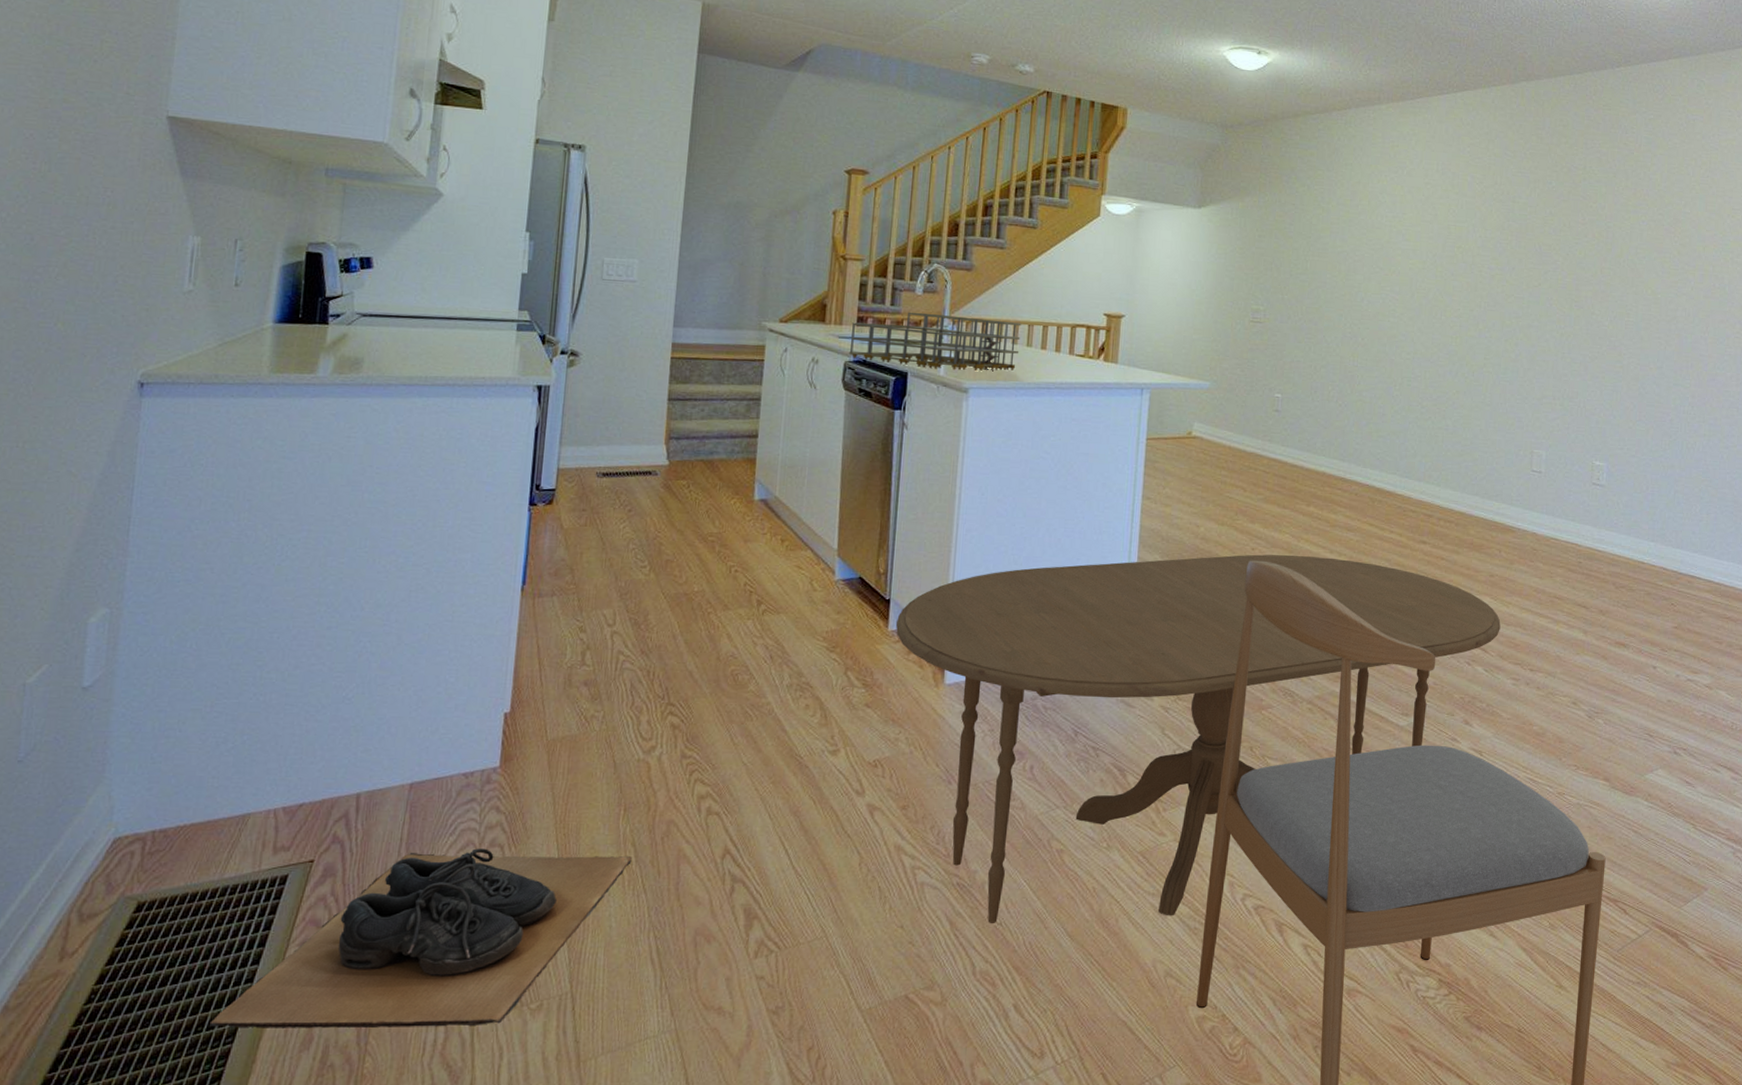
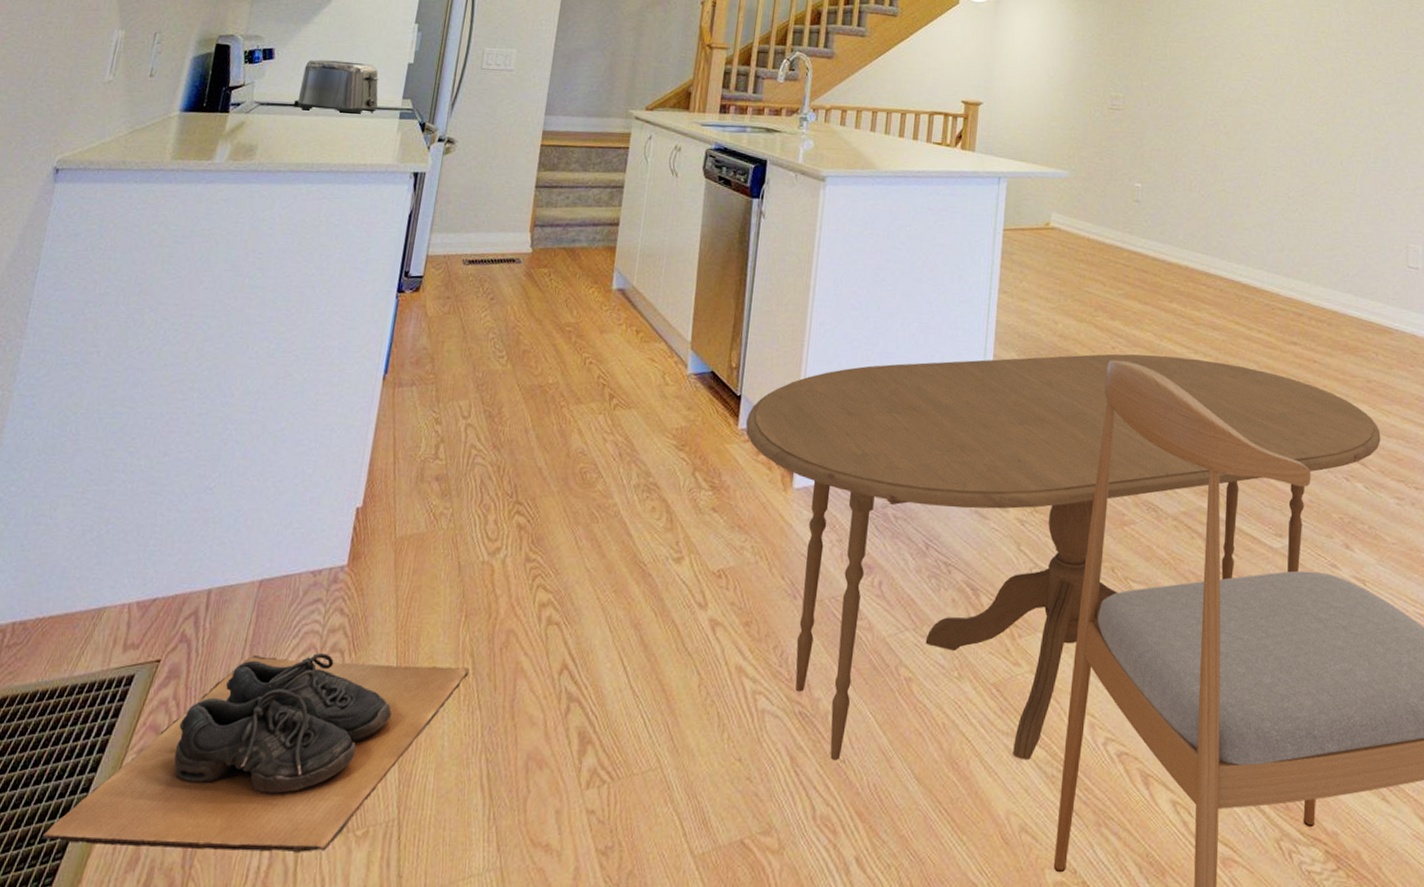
toaster: none [398,269,493,327] -> present [293,59,379,115]
dish rack: present [849,311,1022,371] -> none [711,99,880,159]

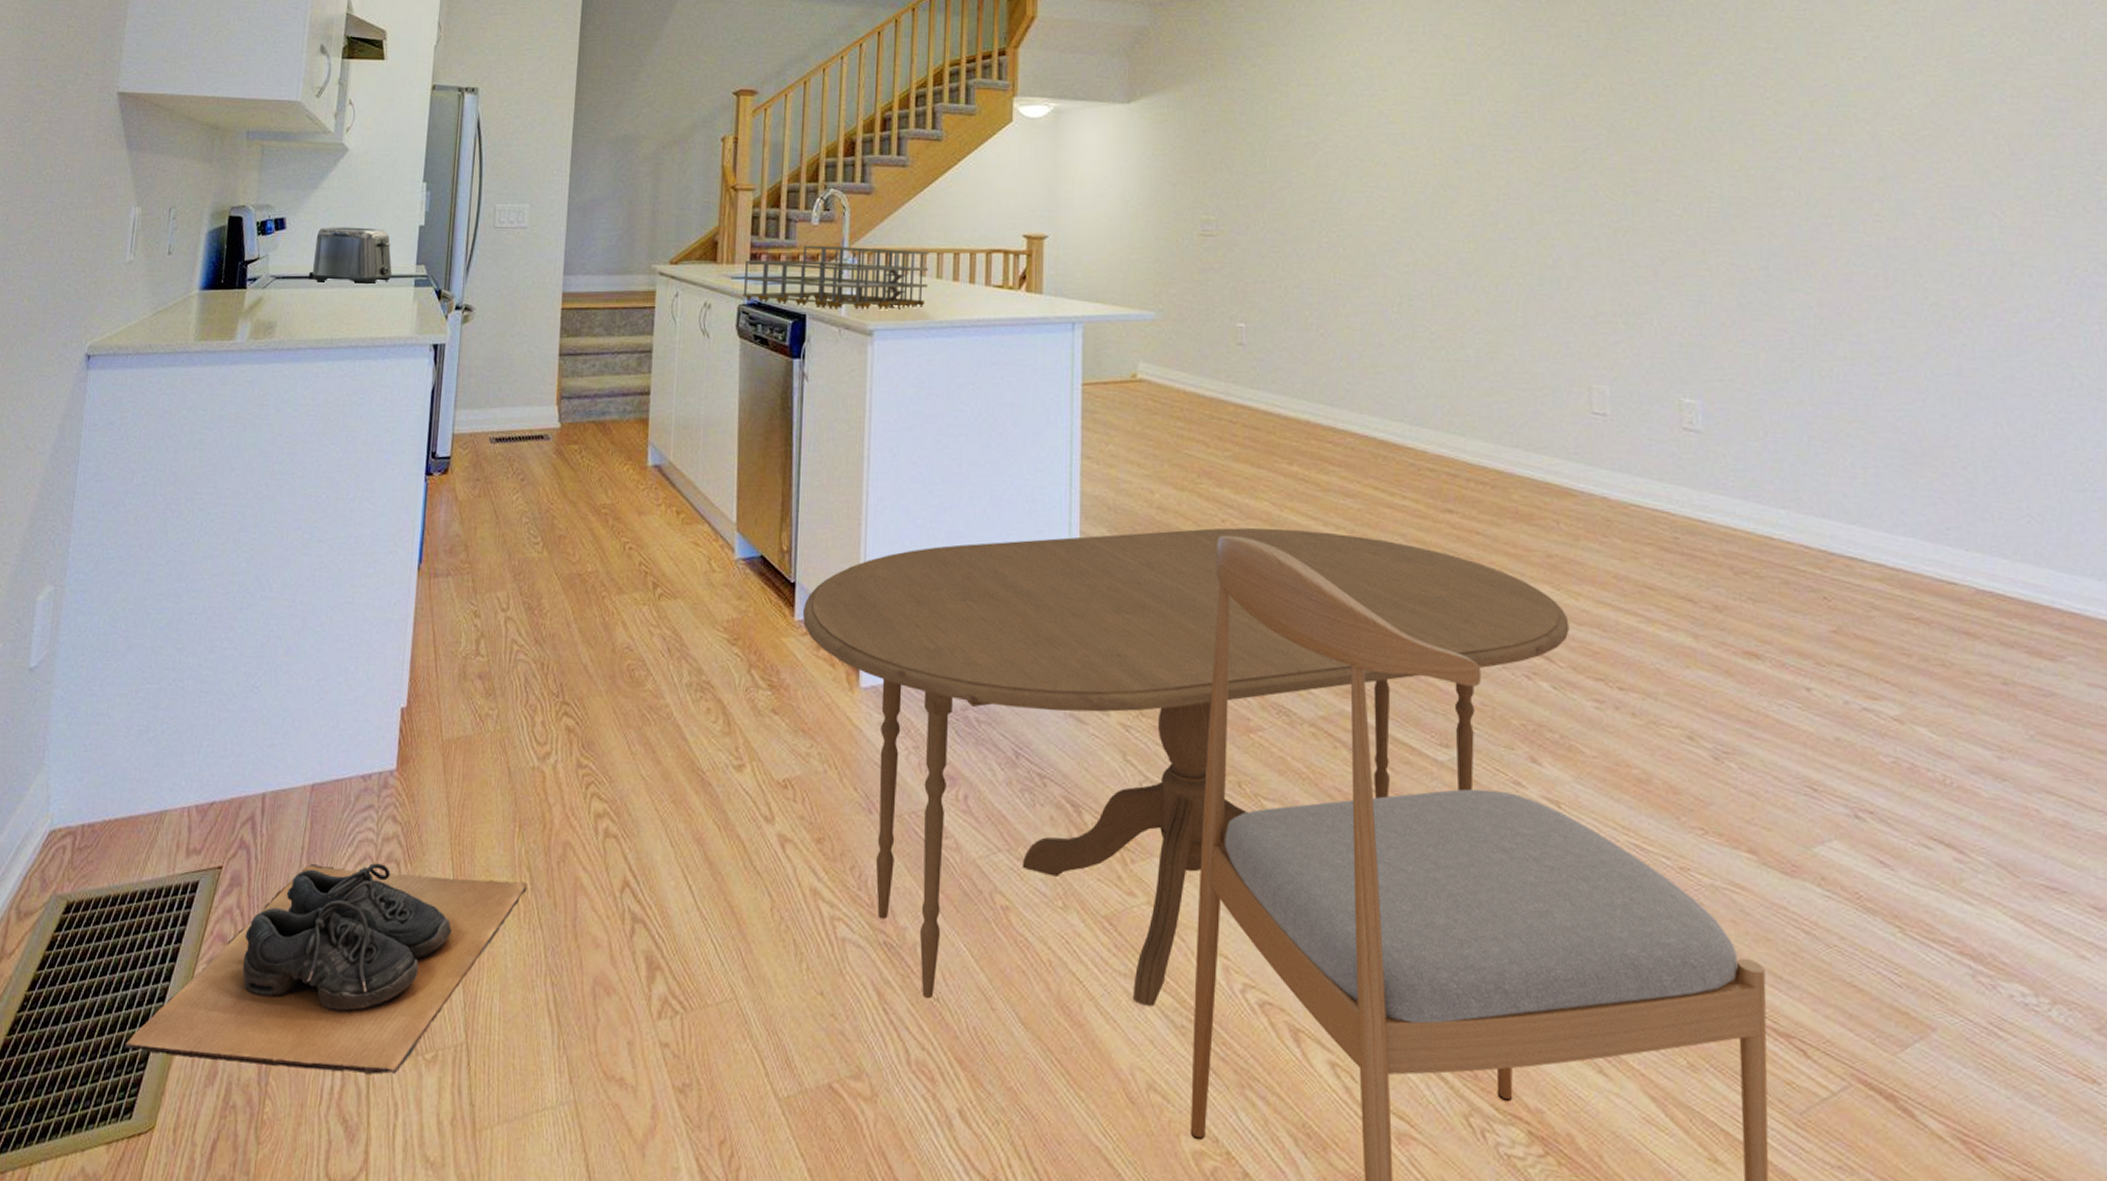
dish rack: none [711,99,880,159] -> present [743,245,929,310]

